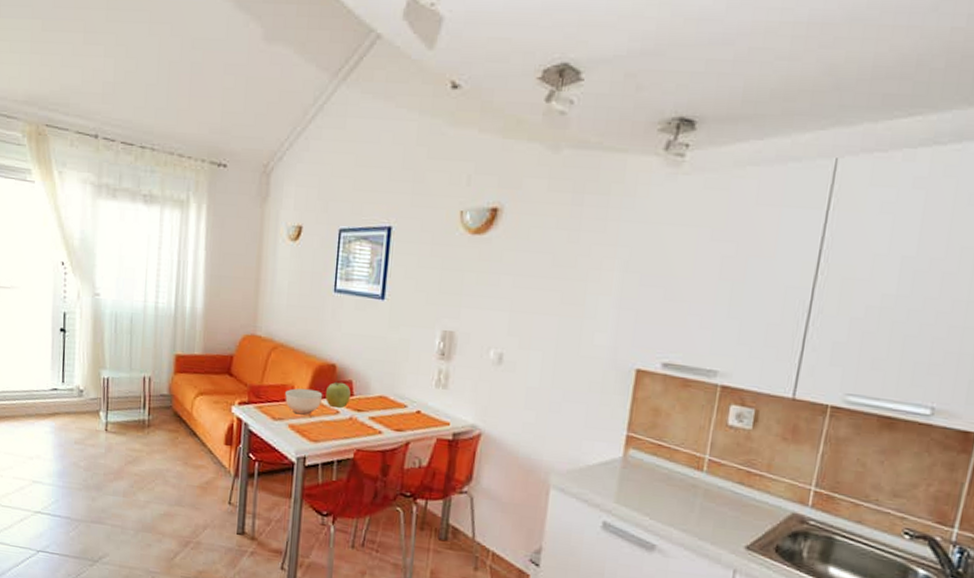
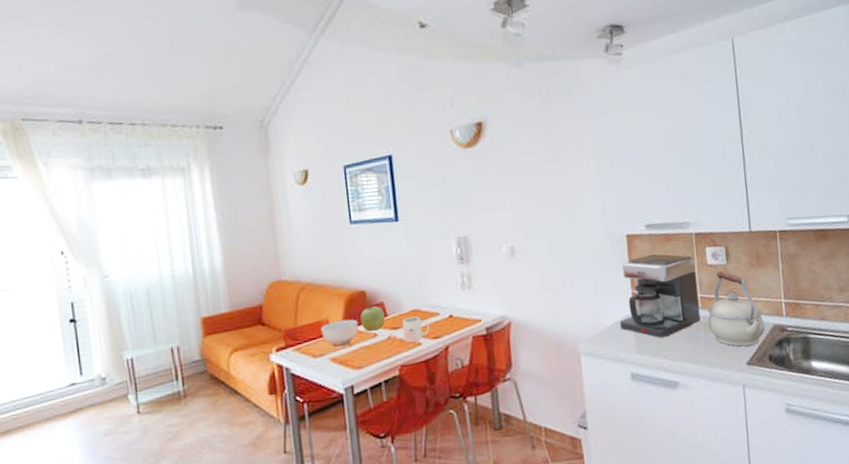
mug: none [365,402,395,431] -> present [402,316,430,344]
coffee maker: none [603,397,713,494] -> present [619,253,701,338]
kettle: none [709,436,782,529] -> present [707,271,765,347]

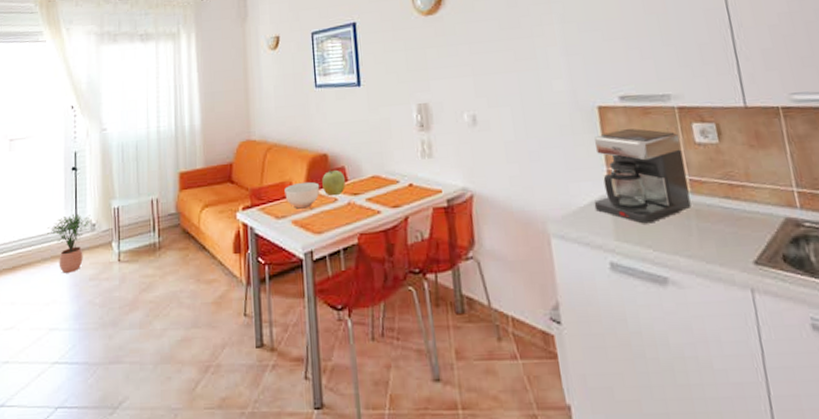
potted plant: none [46,368,101,431] -> present [47,213,92,273]
mug: present [402,316,430,344] -> none [362,183,390,211]
kettle: present [707,271,765,347] -> none [699,151,775,242]

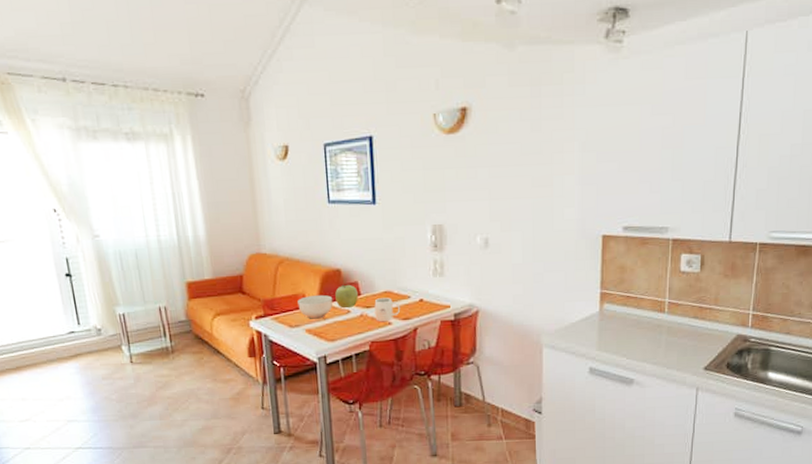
potted plant: present [47,213,92,273] -> none [48,318,97,373]
mug: none [362,183,390,211] -> present [374,298,401,322]
coffee maker: present [594,128,692,224] -> none [584,256,668,338]

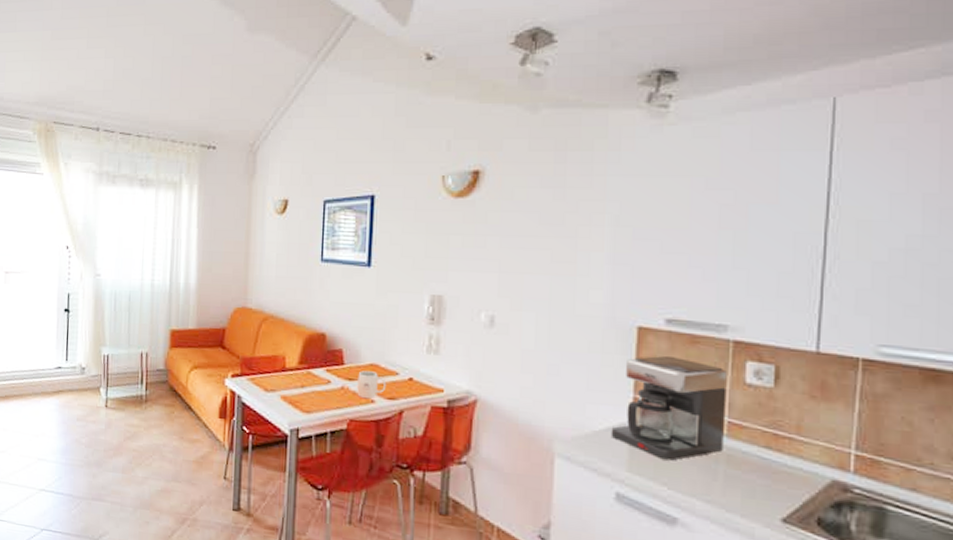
bowl: present [297,294,333,319] -> none [276,358,314,386]
fruit: present [335,284,358,309] -> none [317,350,341,379]
coffee maker: none [584,256,668,338] -> present [610,355,727,461]

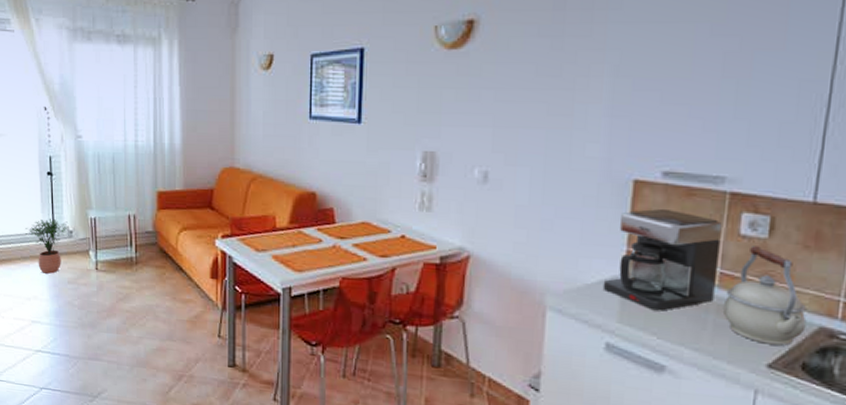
potted plant: none [39,354,82,410] -> present [25,218,69,274]
mug: present [357,371,387,399] -> none [349,229,379,257]
kettle: none [732,395,819,499] -> present [722,246,807,346]

